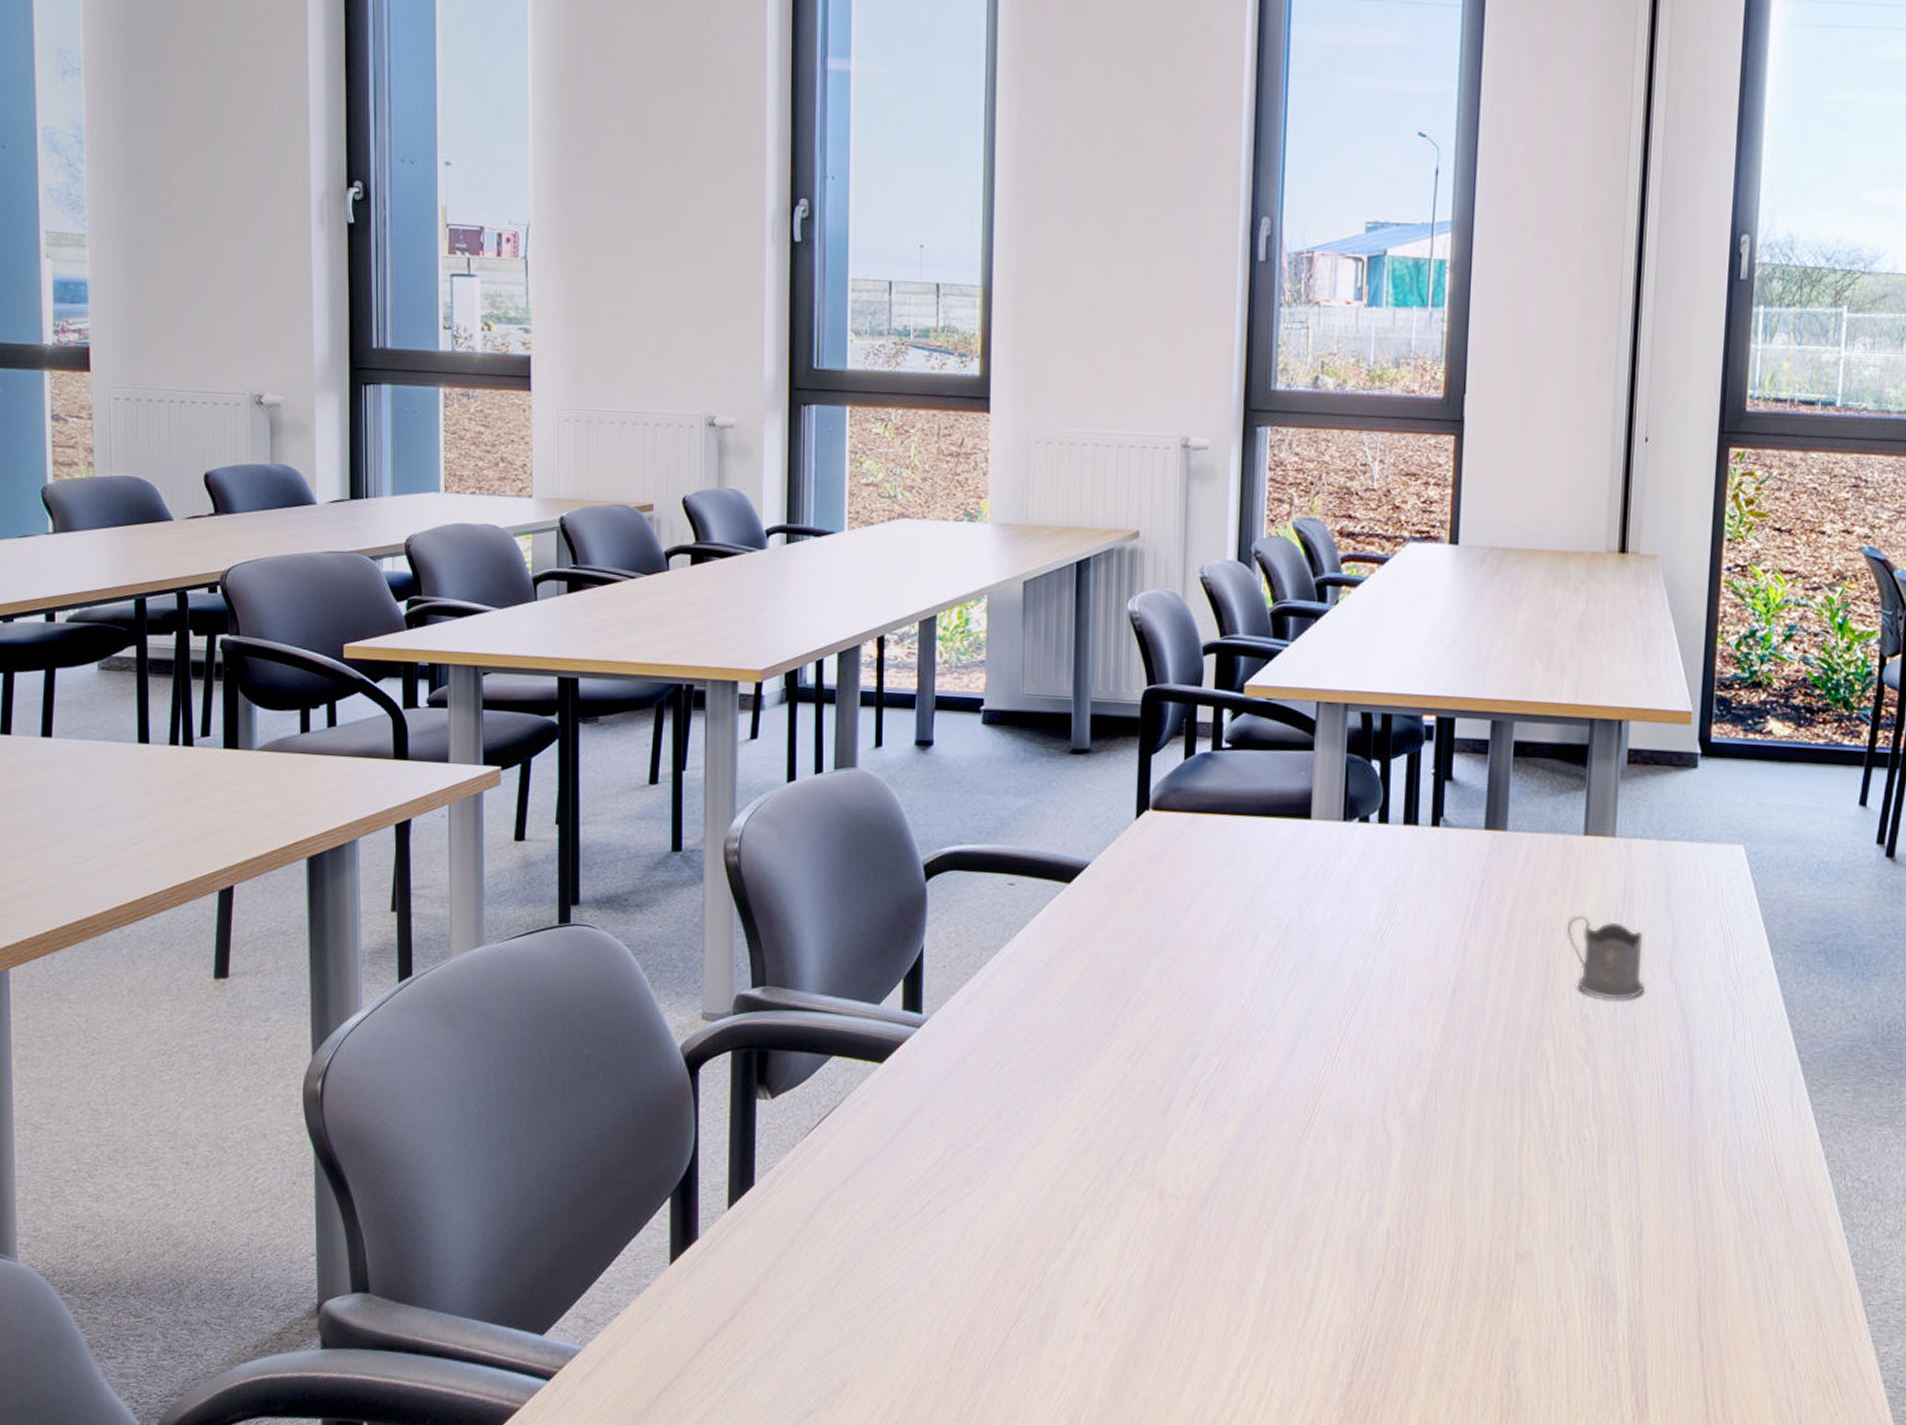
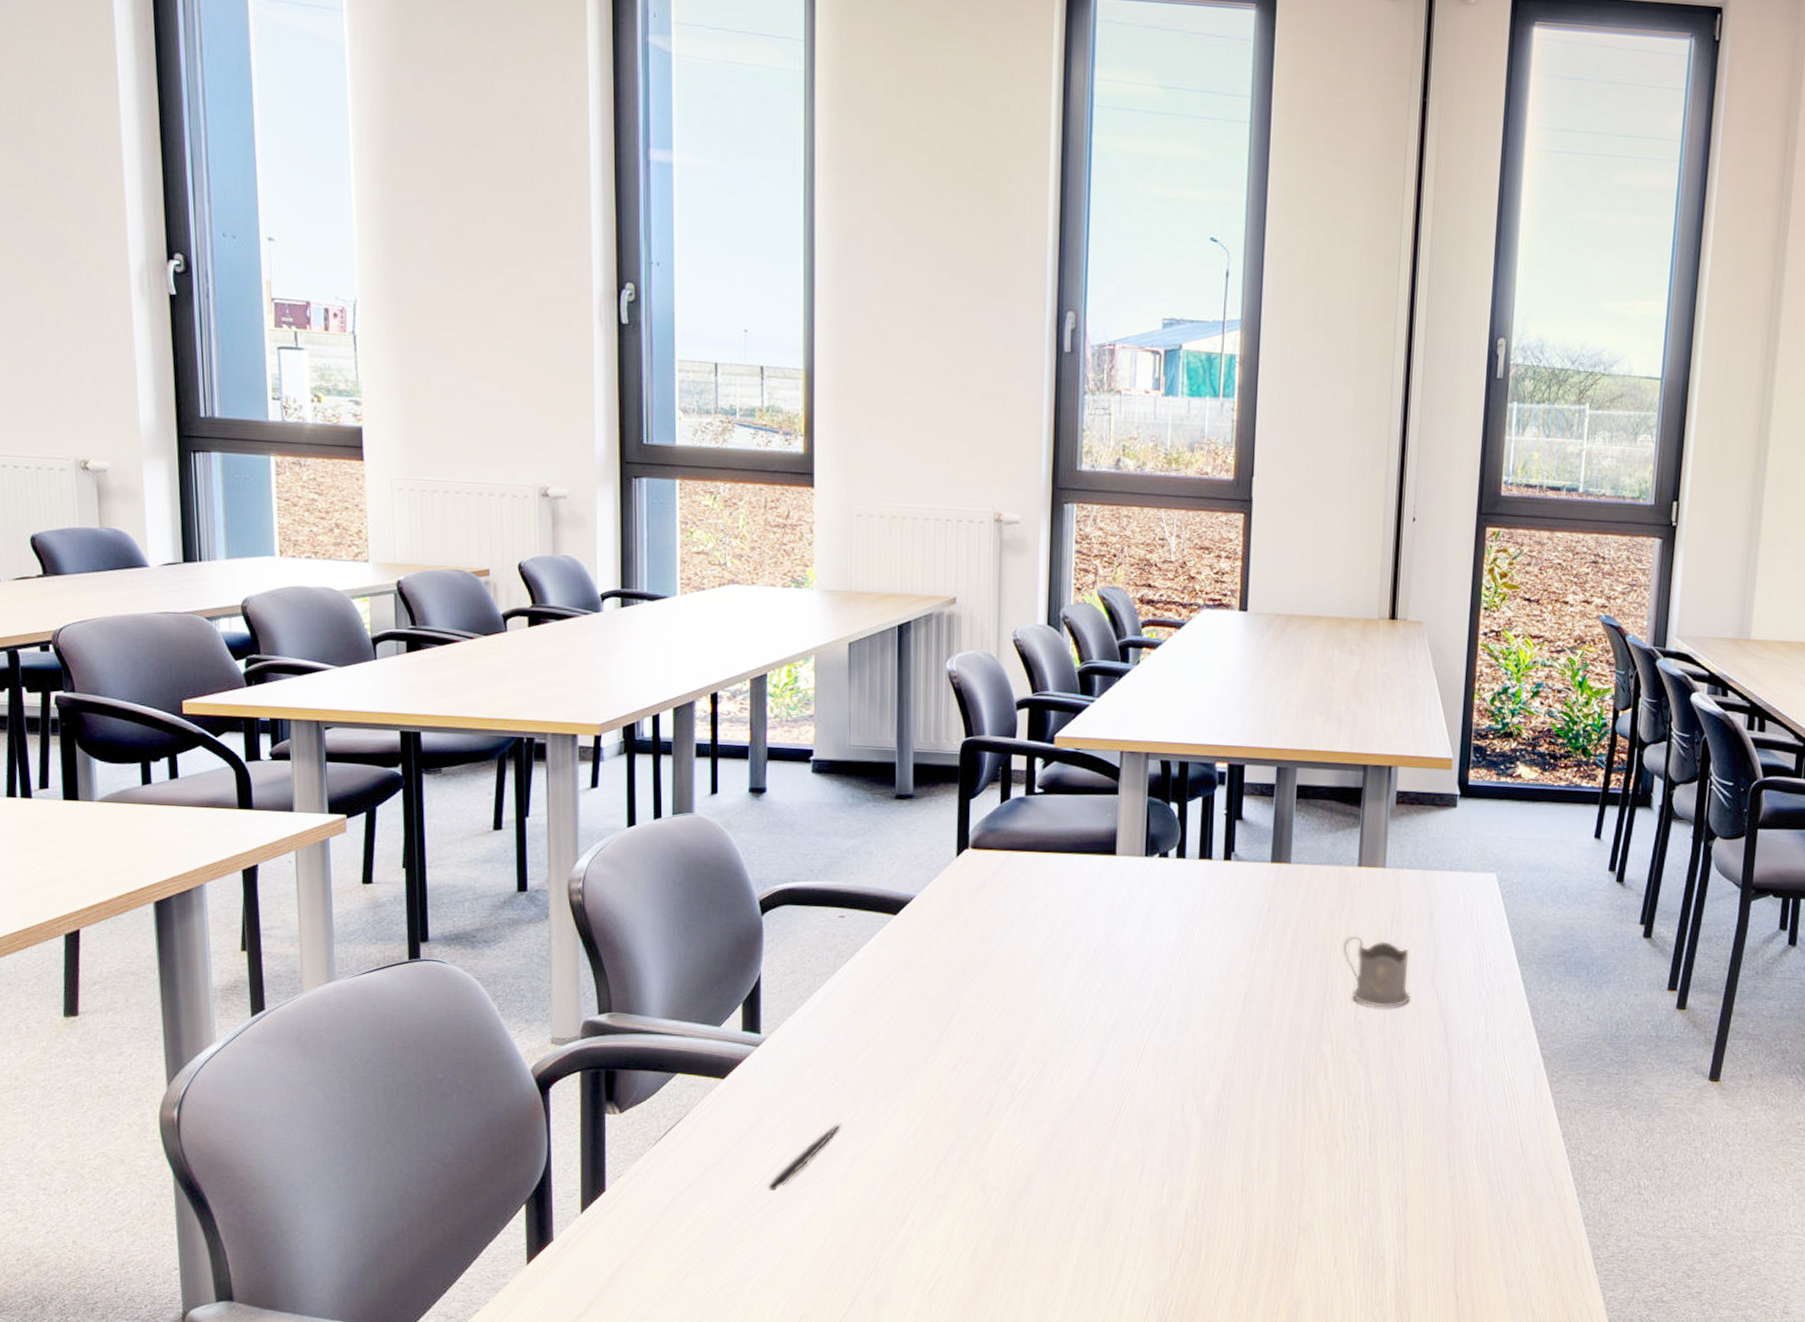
pen: none [926,1116,1007,1192] -> present [768,1123,841,1192]

